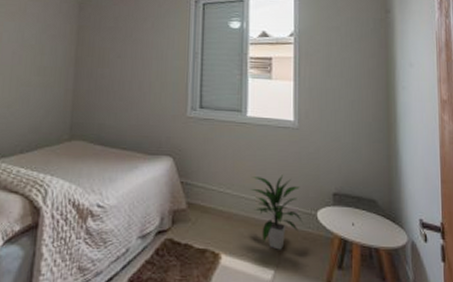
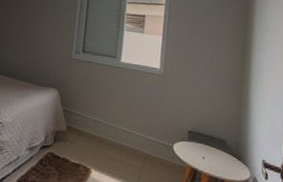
indoor plant: present [250,175,304,250] -> none [119,111,162,172]

